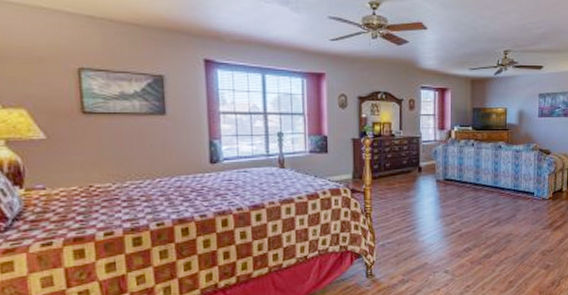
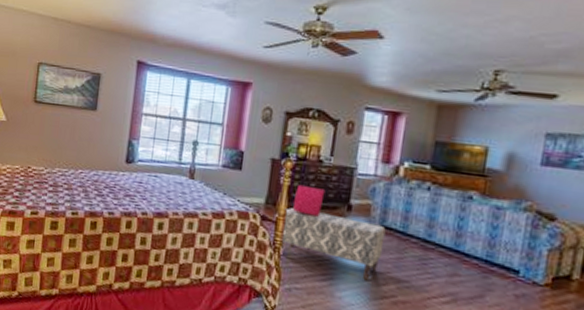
bench: none [369,177,448,224] -> present [282,208,386,281]
storage bin: none [376,157,400,181] -> present [293,184,326,217]

